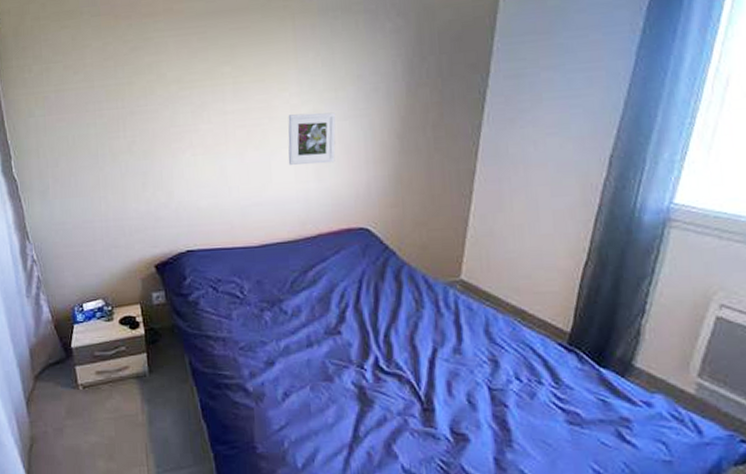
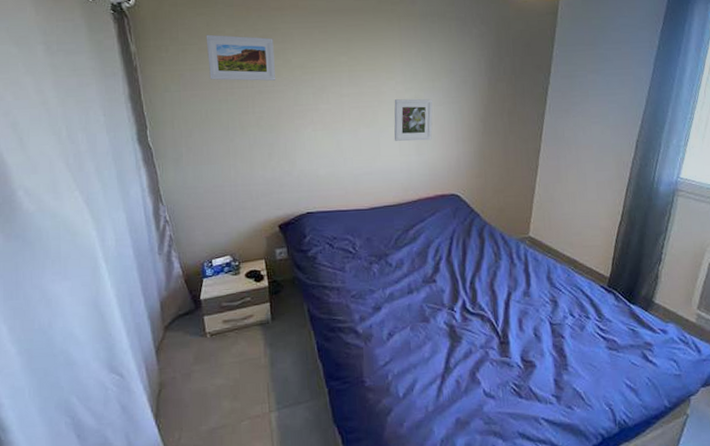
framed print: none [71,49,148,102] -> present [206,34,275,81]

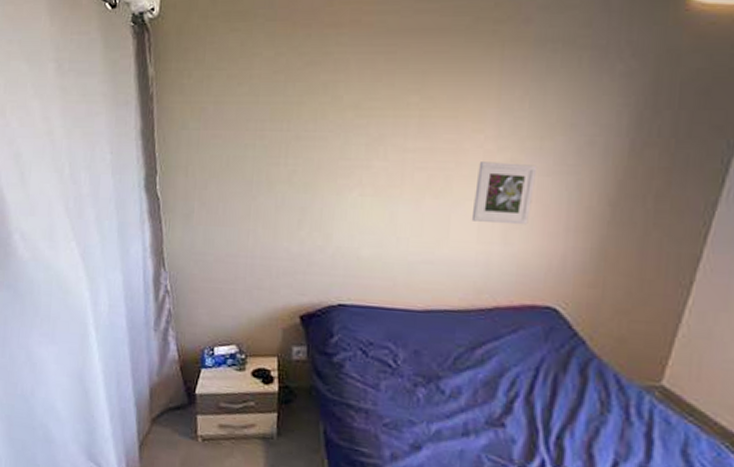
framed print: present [206,34,275,81] -> none [237,57,323,123]

